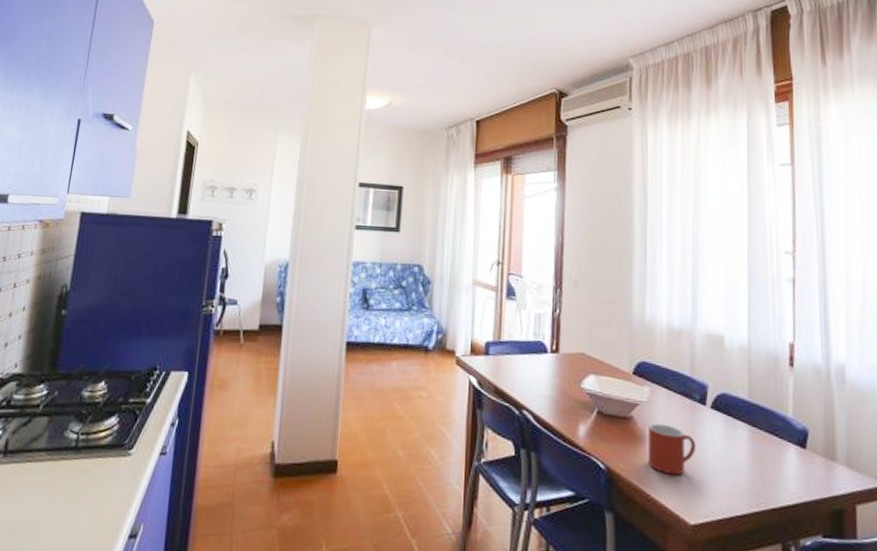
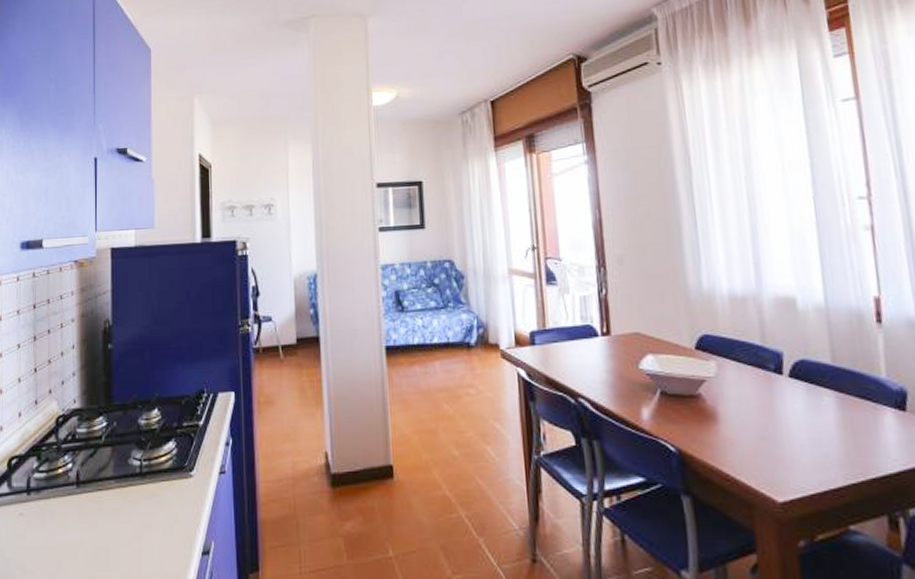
mug: present [649,423,696,476] -> none [719,399,777,452]

